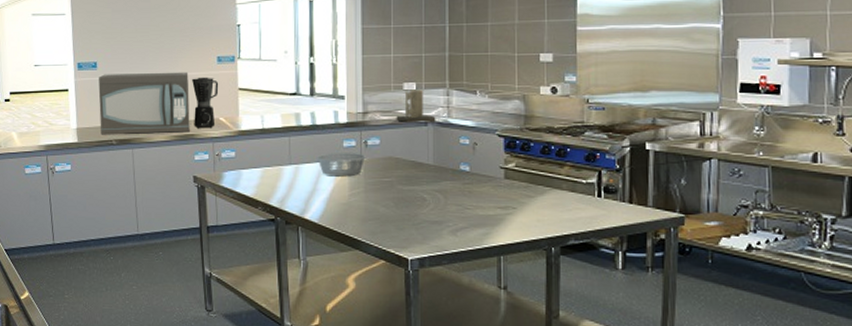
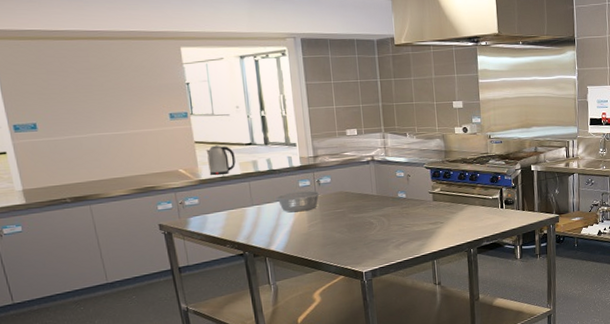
microwave: present [98,72,190,135] -> none [41,129,150,195]
blender: present [191,77,219,129] -> none [144,132,176,181]
kettle: none [248,93,277,126] -> present [206,145,236,175]
paper towel roll: present [396,89,436,123] -> none [342,134,376,163]

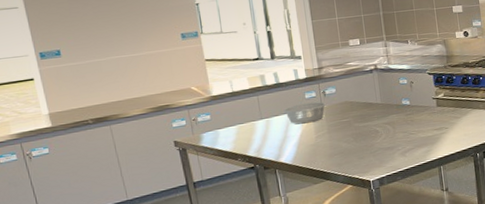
kettle: present [206,145,236,175] -> none [216,62,244,91]

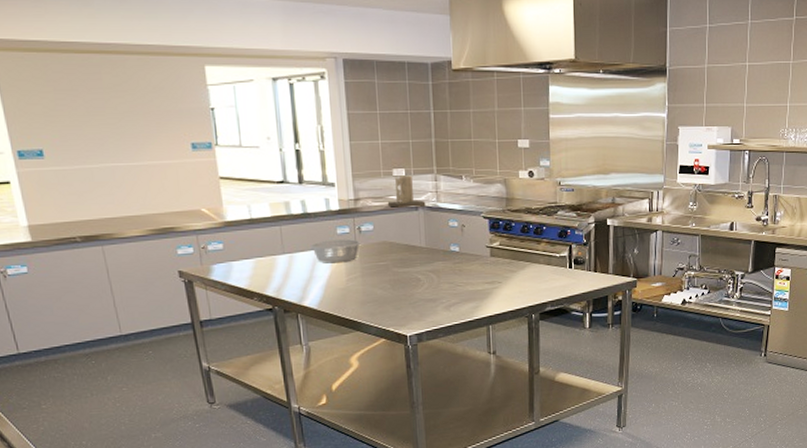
paper towel roll: none [346,44,379,73] -> present [387,175,426,209]

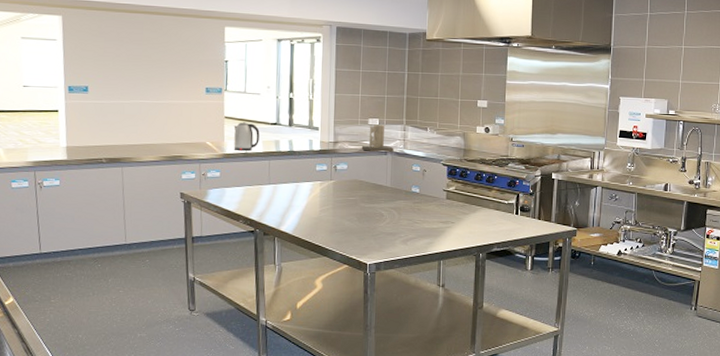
kettle: none [232,182,265,216] -> present [233,122,260,151]
colander: present [310,239,361,264] -> none [292,175,335,196]

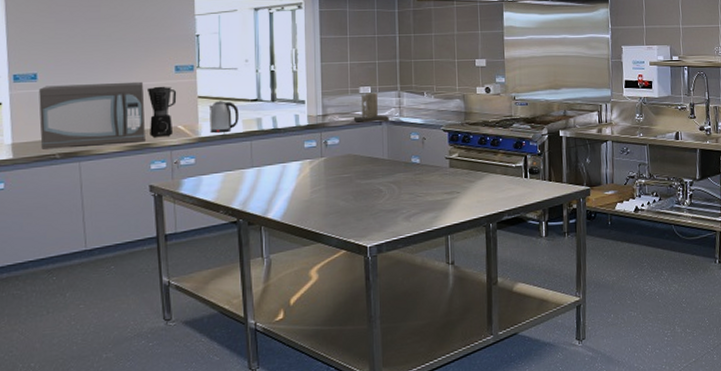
microwave: none [89,98,179,154] -> present [39,81,146,149]
blender: none [180,105,207,151] -> present [146,86,177,138]

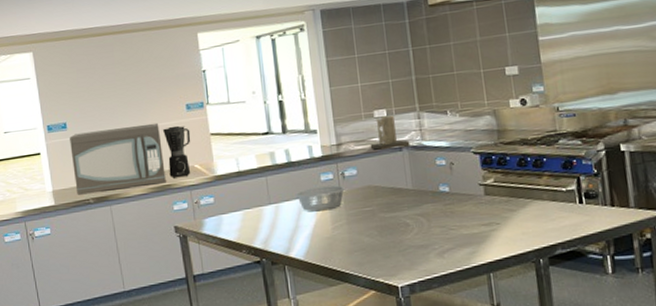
kettle: present [208,101,239,133] -> none [221,136,252,170]
colander: none [278,152,326,176] -> present [295,185,345,212]

